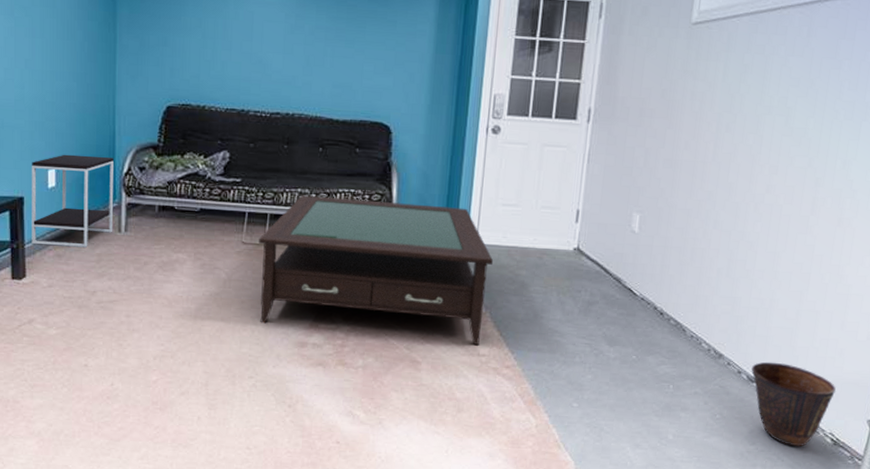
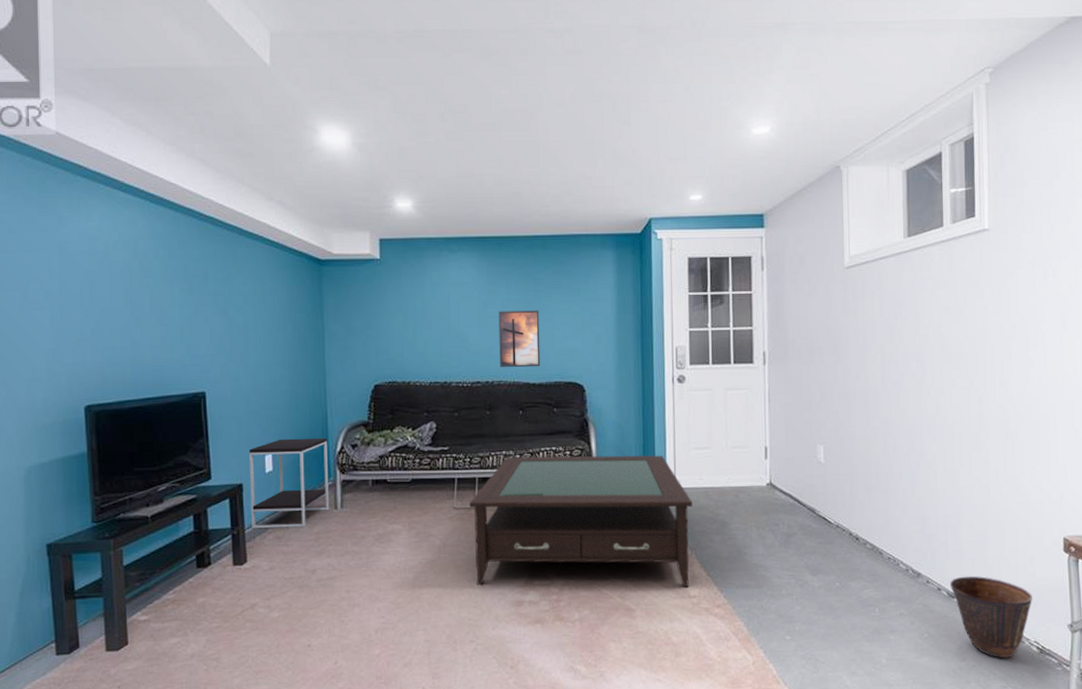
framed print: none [302,38,350,103] -> present [498,310,541,368]

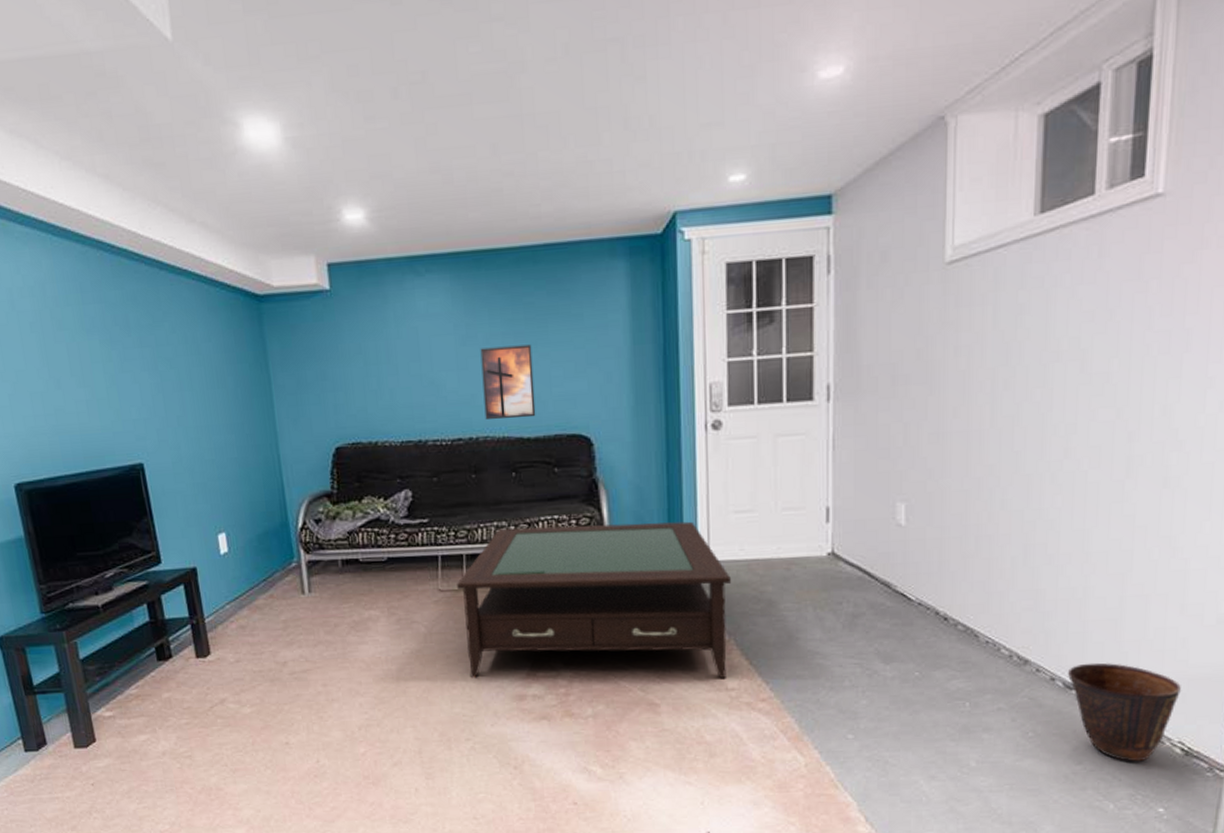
side table: present [249,437,329,529] -> none [200,512,295,618]

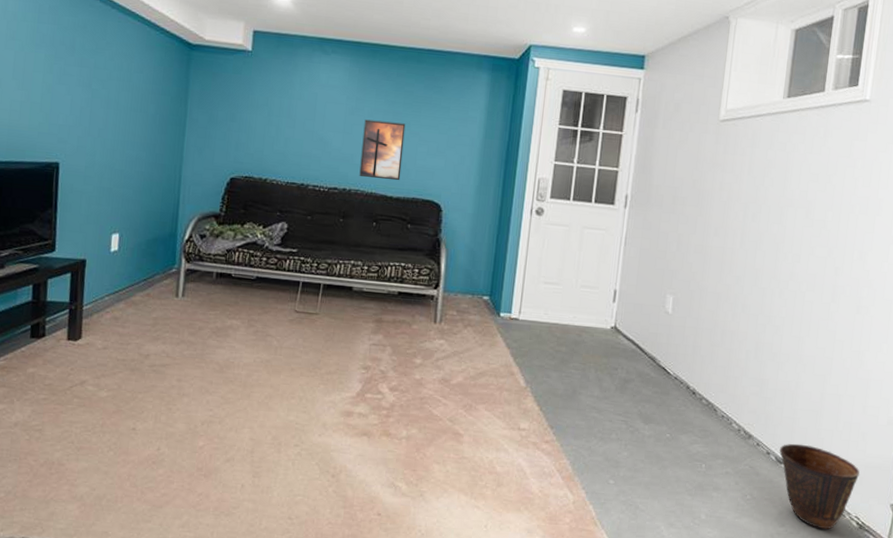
coffee table: present [457,521,732,679] -> none [308,267,535,420]

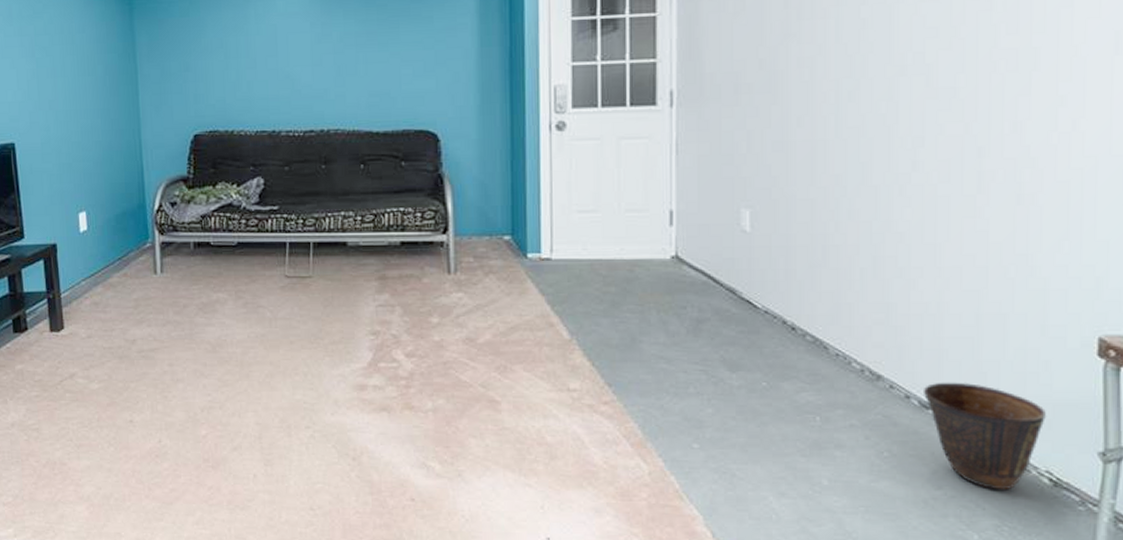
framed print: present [359,119,406,181] -> none [334,44,385,114]

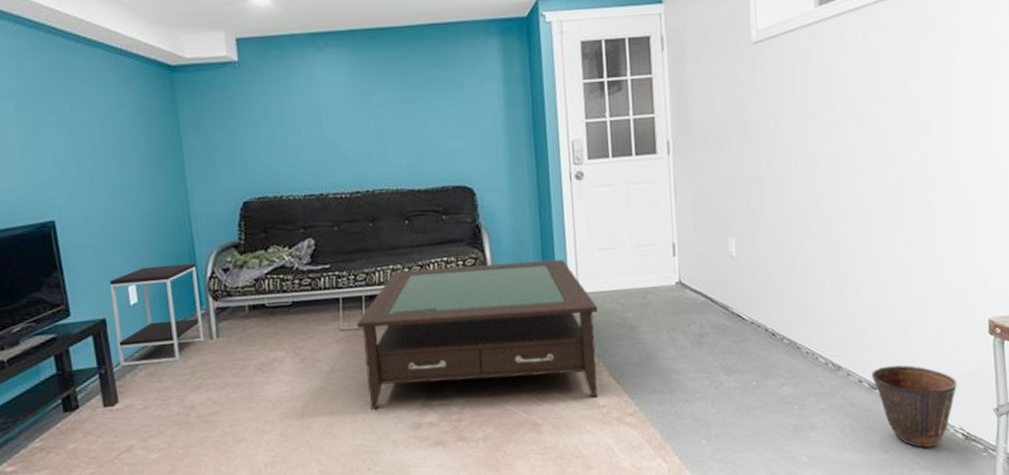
side table: none [62,194,148,293] -> present [110,263,204,367]
coffee table: none [303,218,575,379] -> present [357,259,599,411]

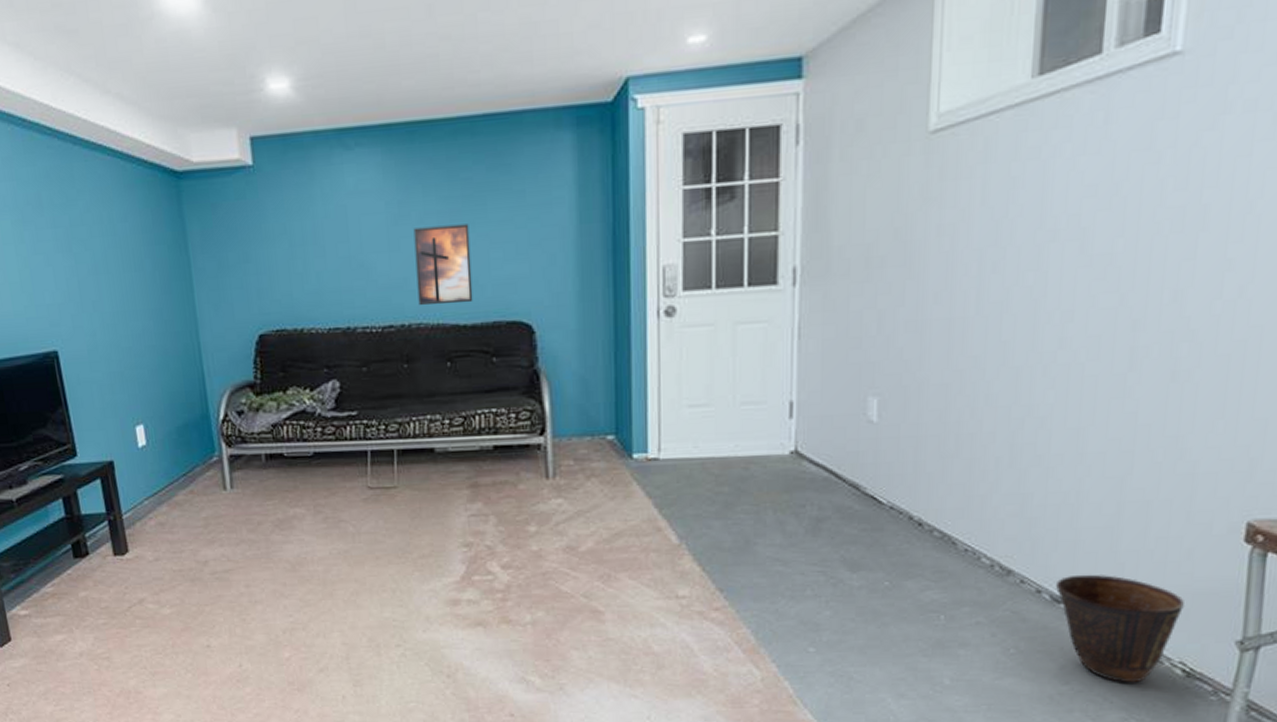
side table: present [110,263,204,367] -> none [117,403,216,514]
coffee table: present [357,259,599,411] -> none [387,416,685,586]
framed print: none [375,109,425,175] -> present [413,224,473,306]

